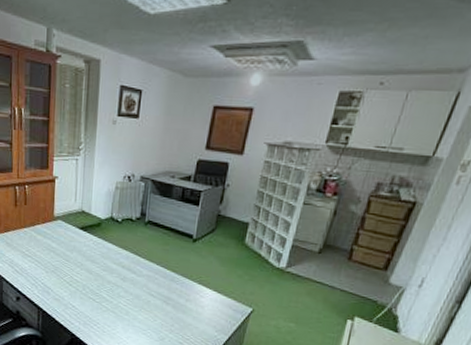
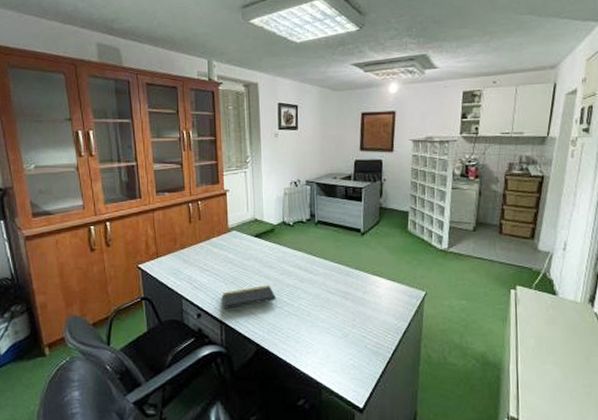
notepad: none [42,279,96,299] -> present [223,285,277,309]

